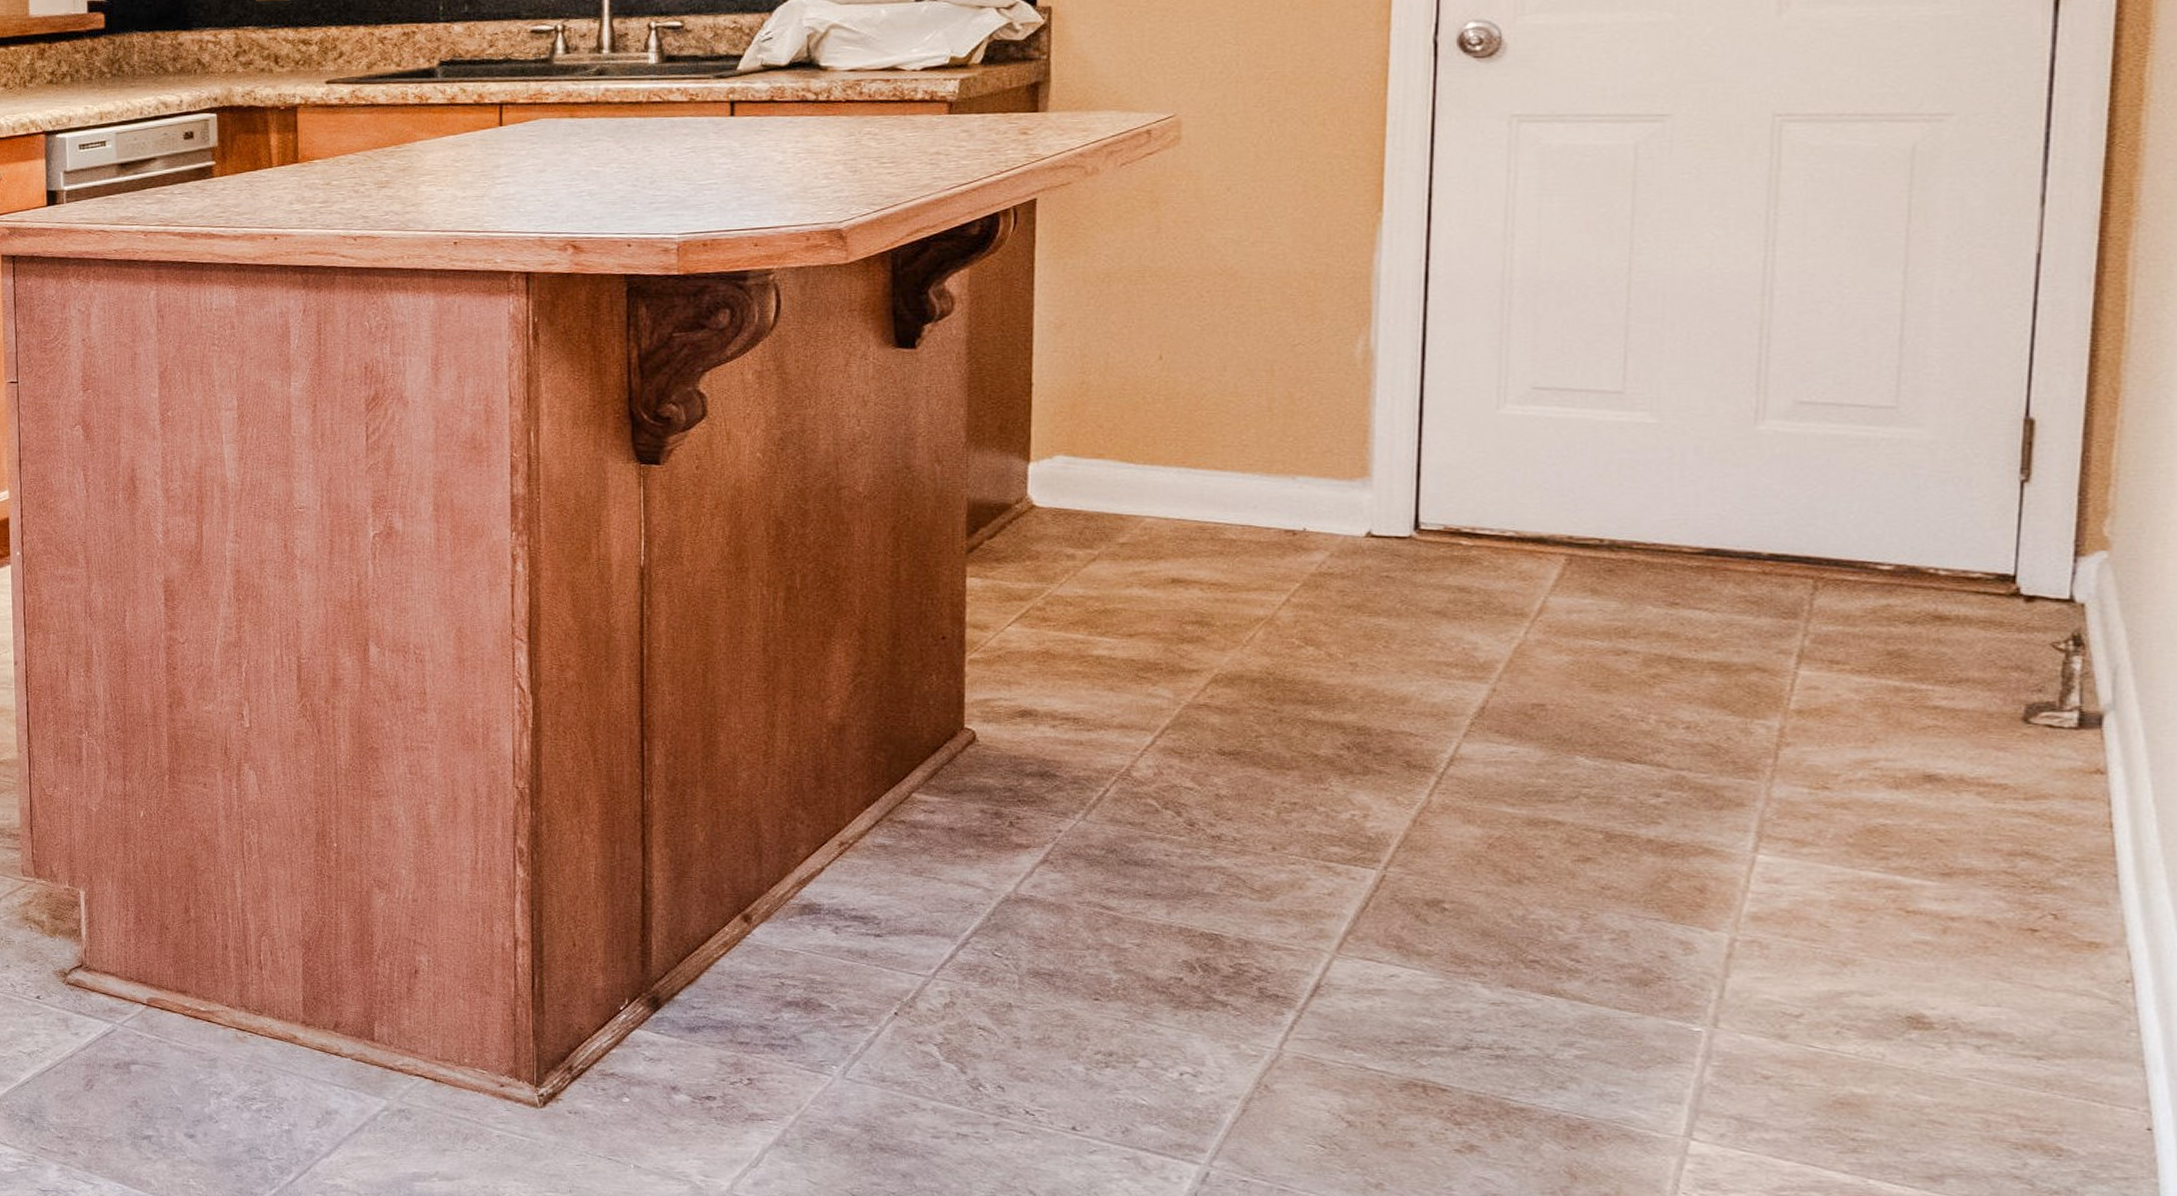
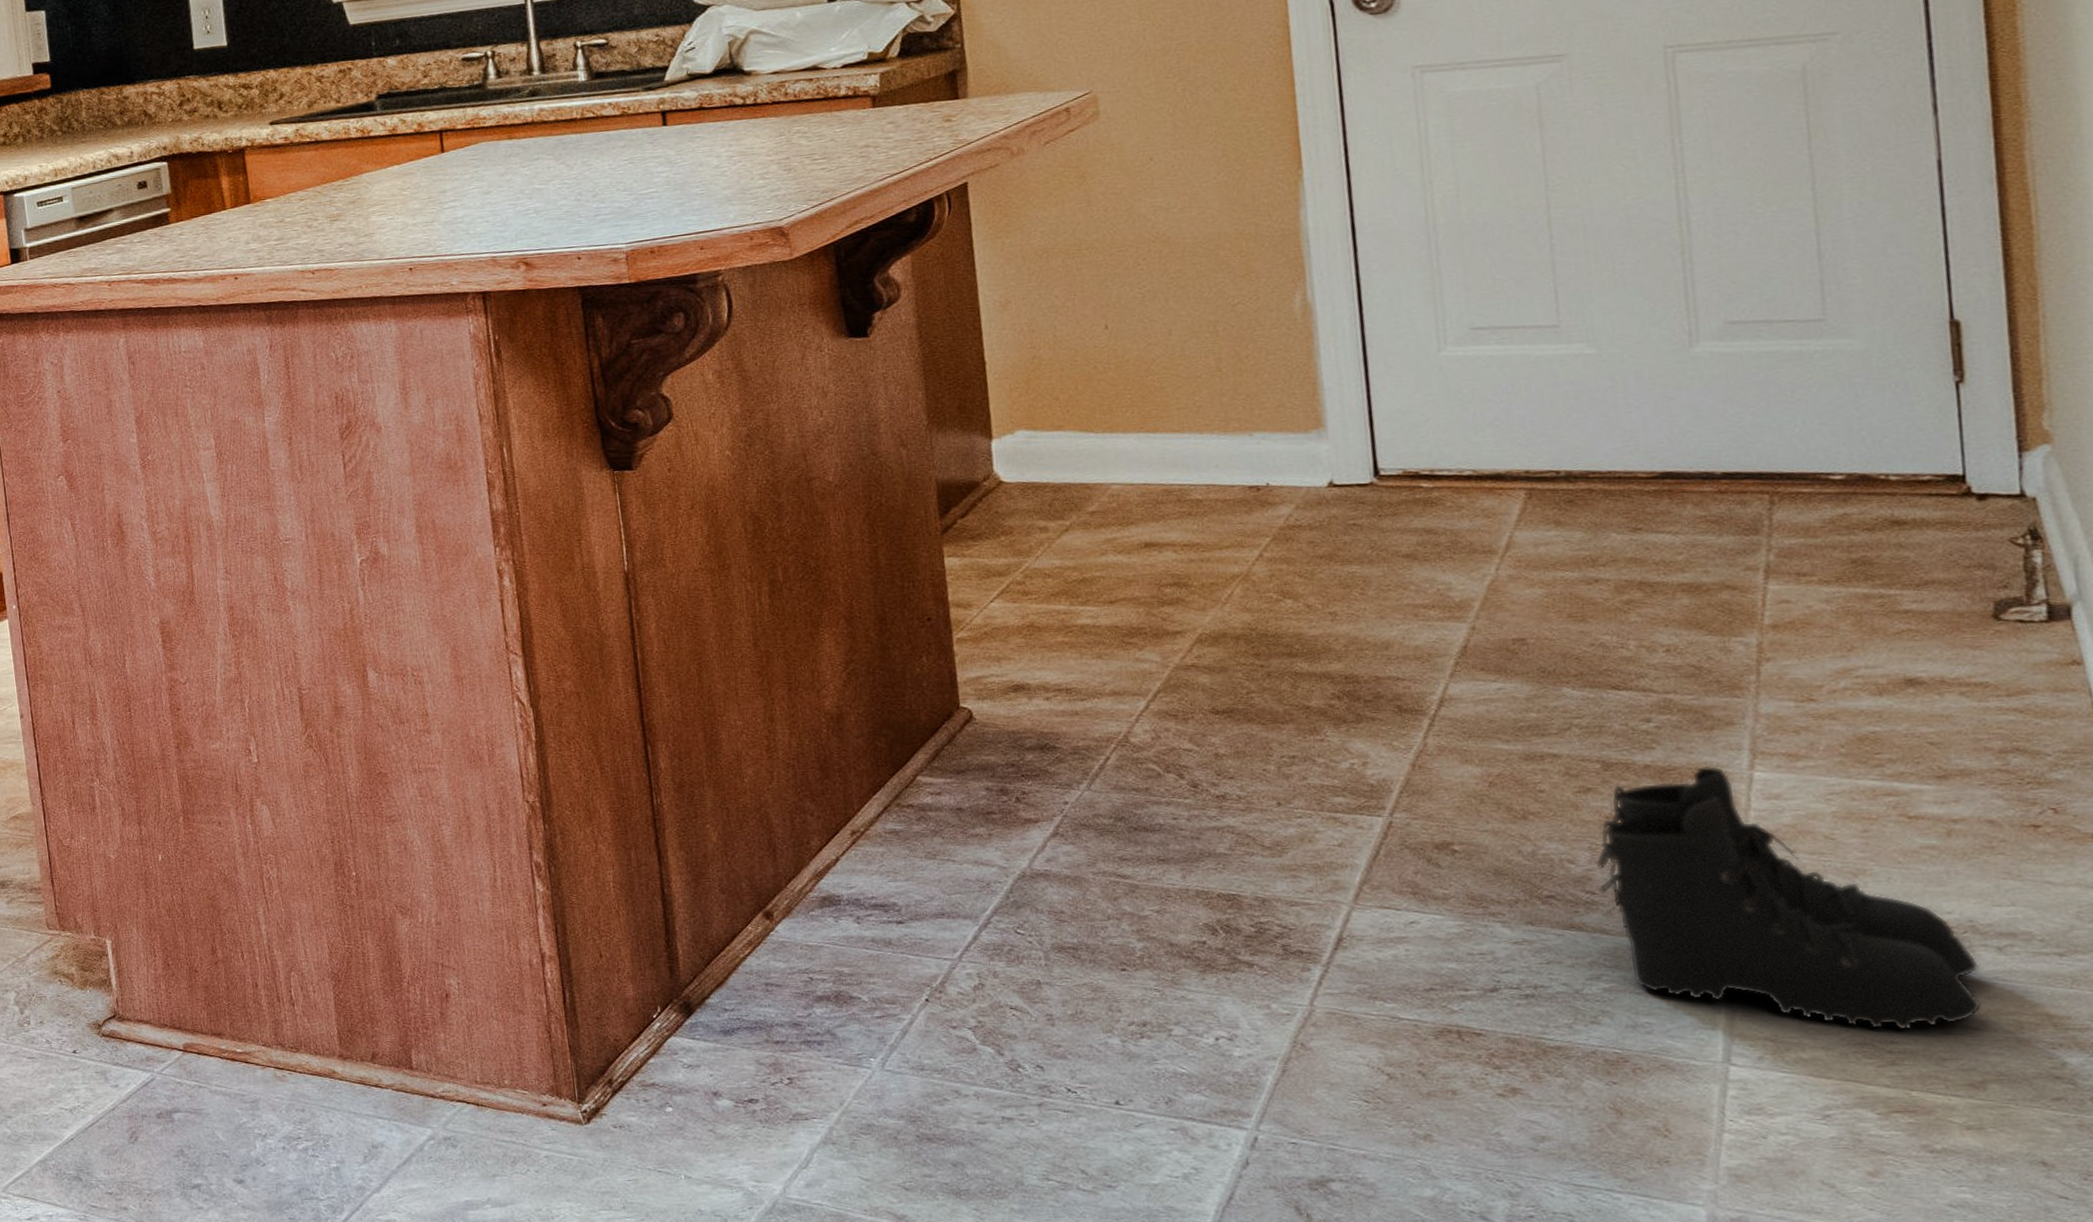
boots: none [1584,844,1956,1120] -> present [1595,765,1983,1031]

